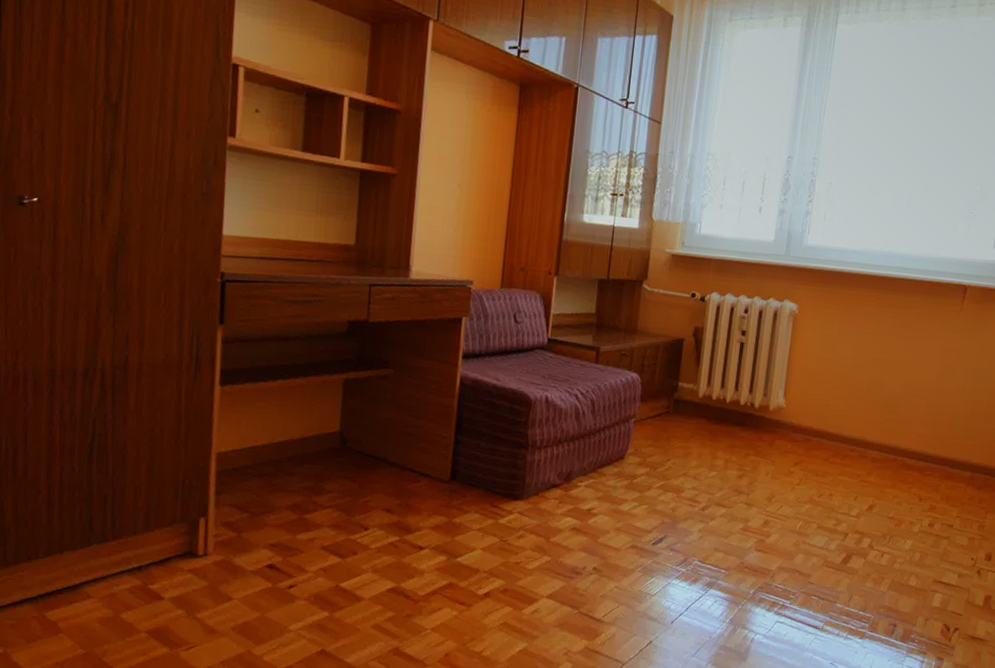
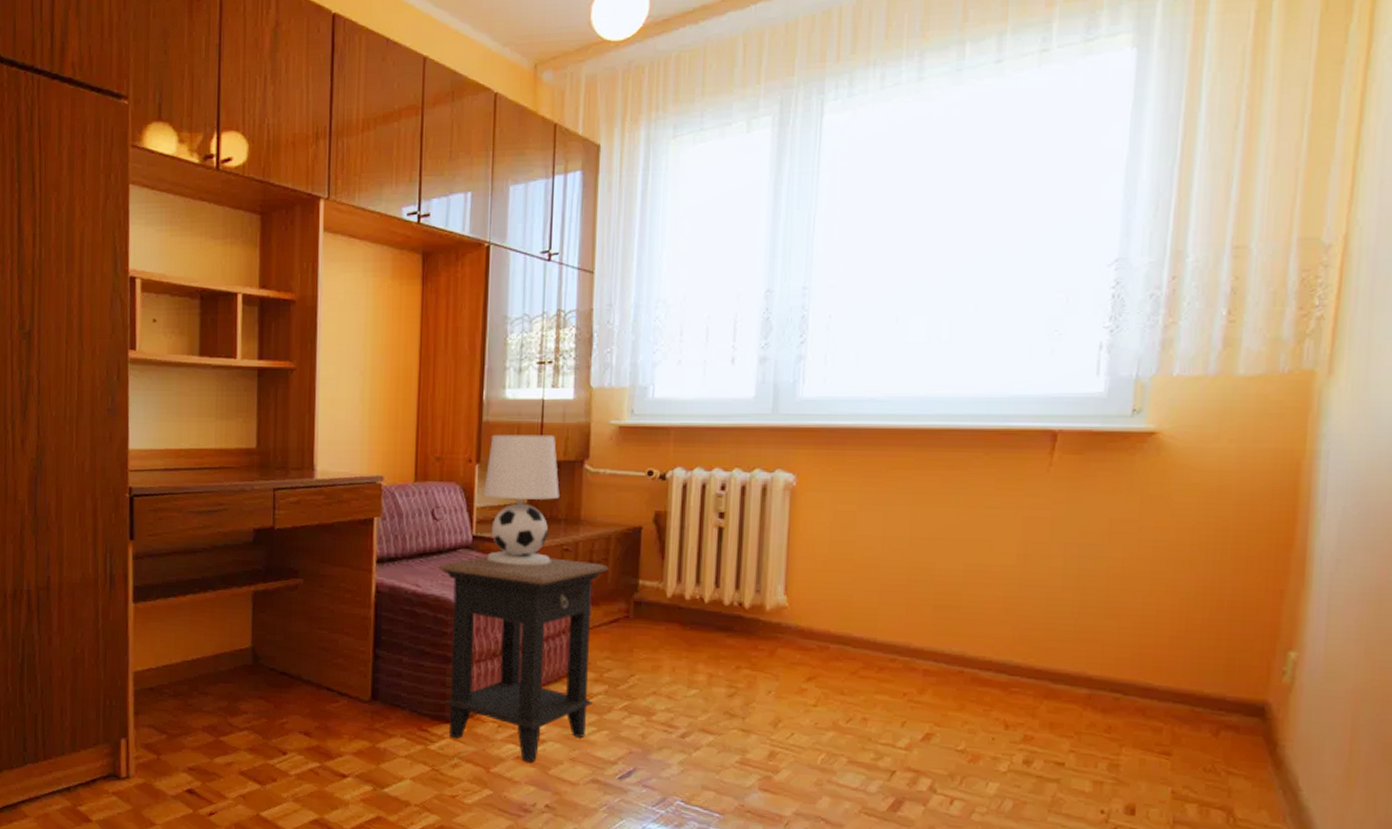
side table: none [514,357,656,533] -> present [439,556,608,762]
table lamp: none [559,252,622,367] -> present [484,434,560,566]

